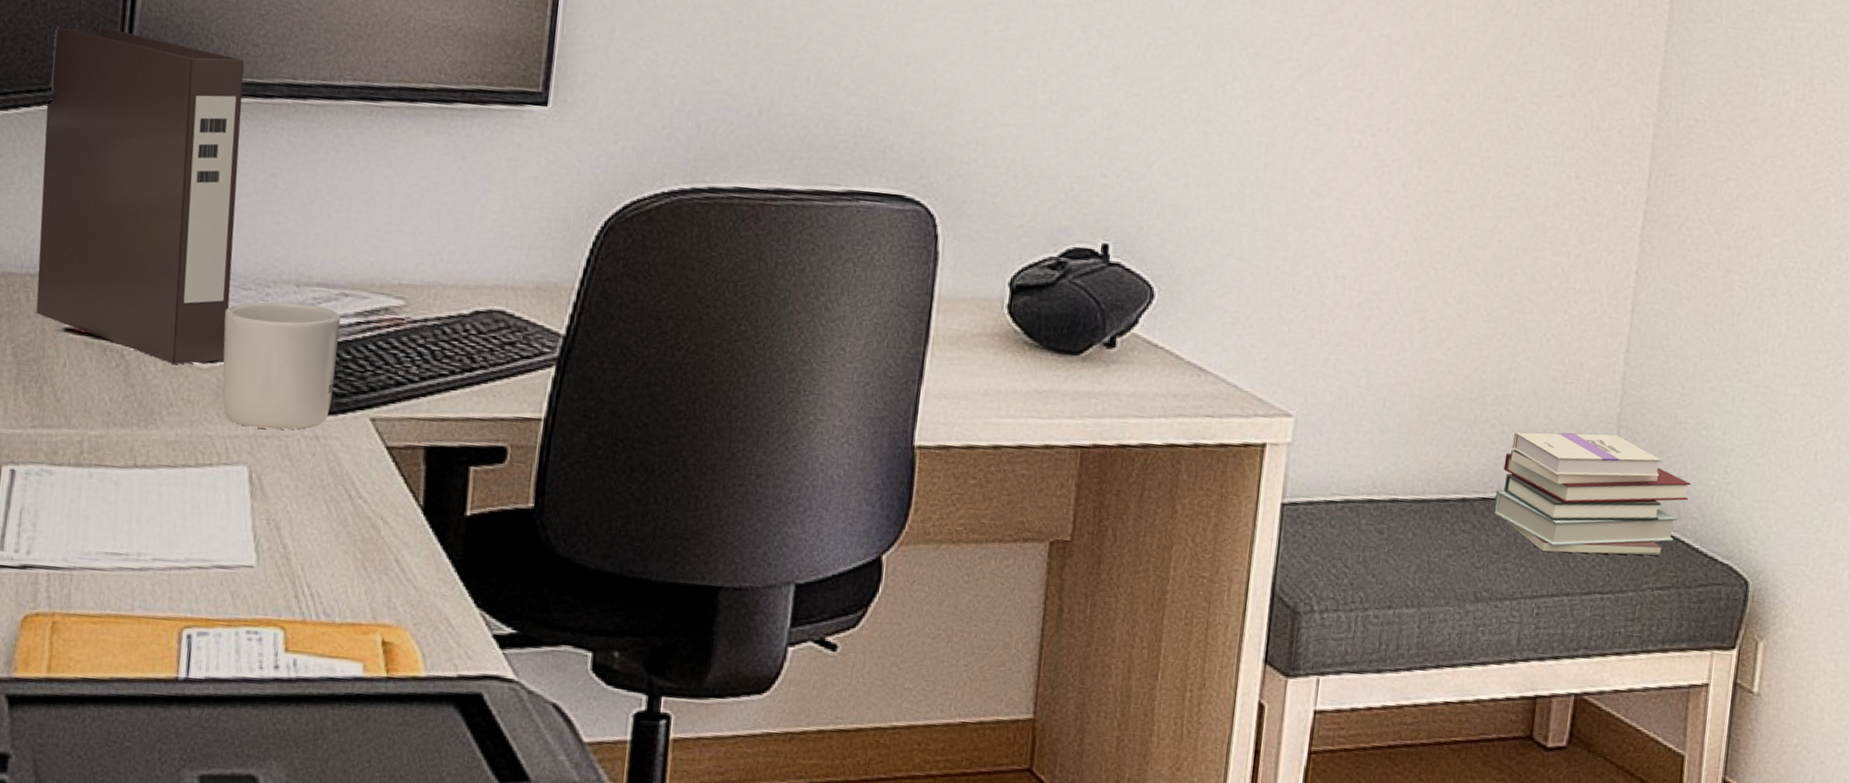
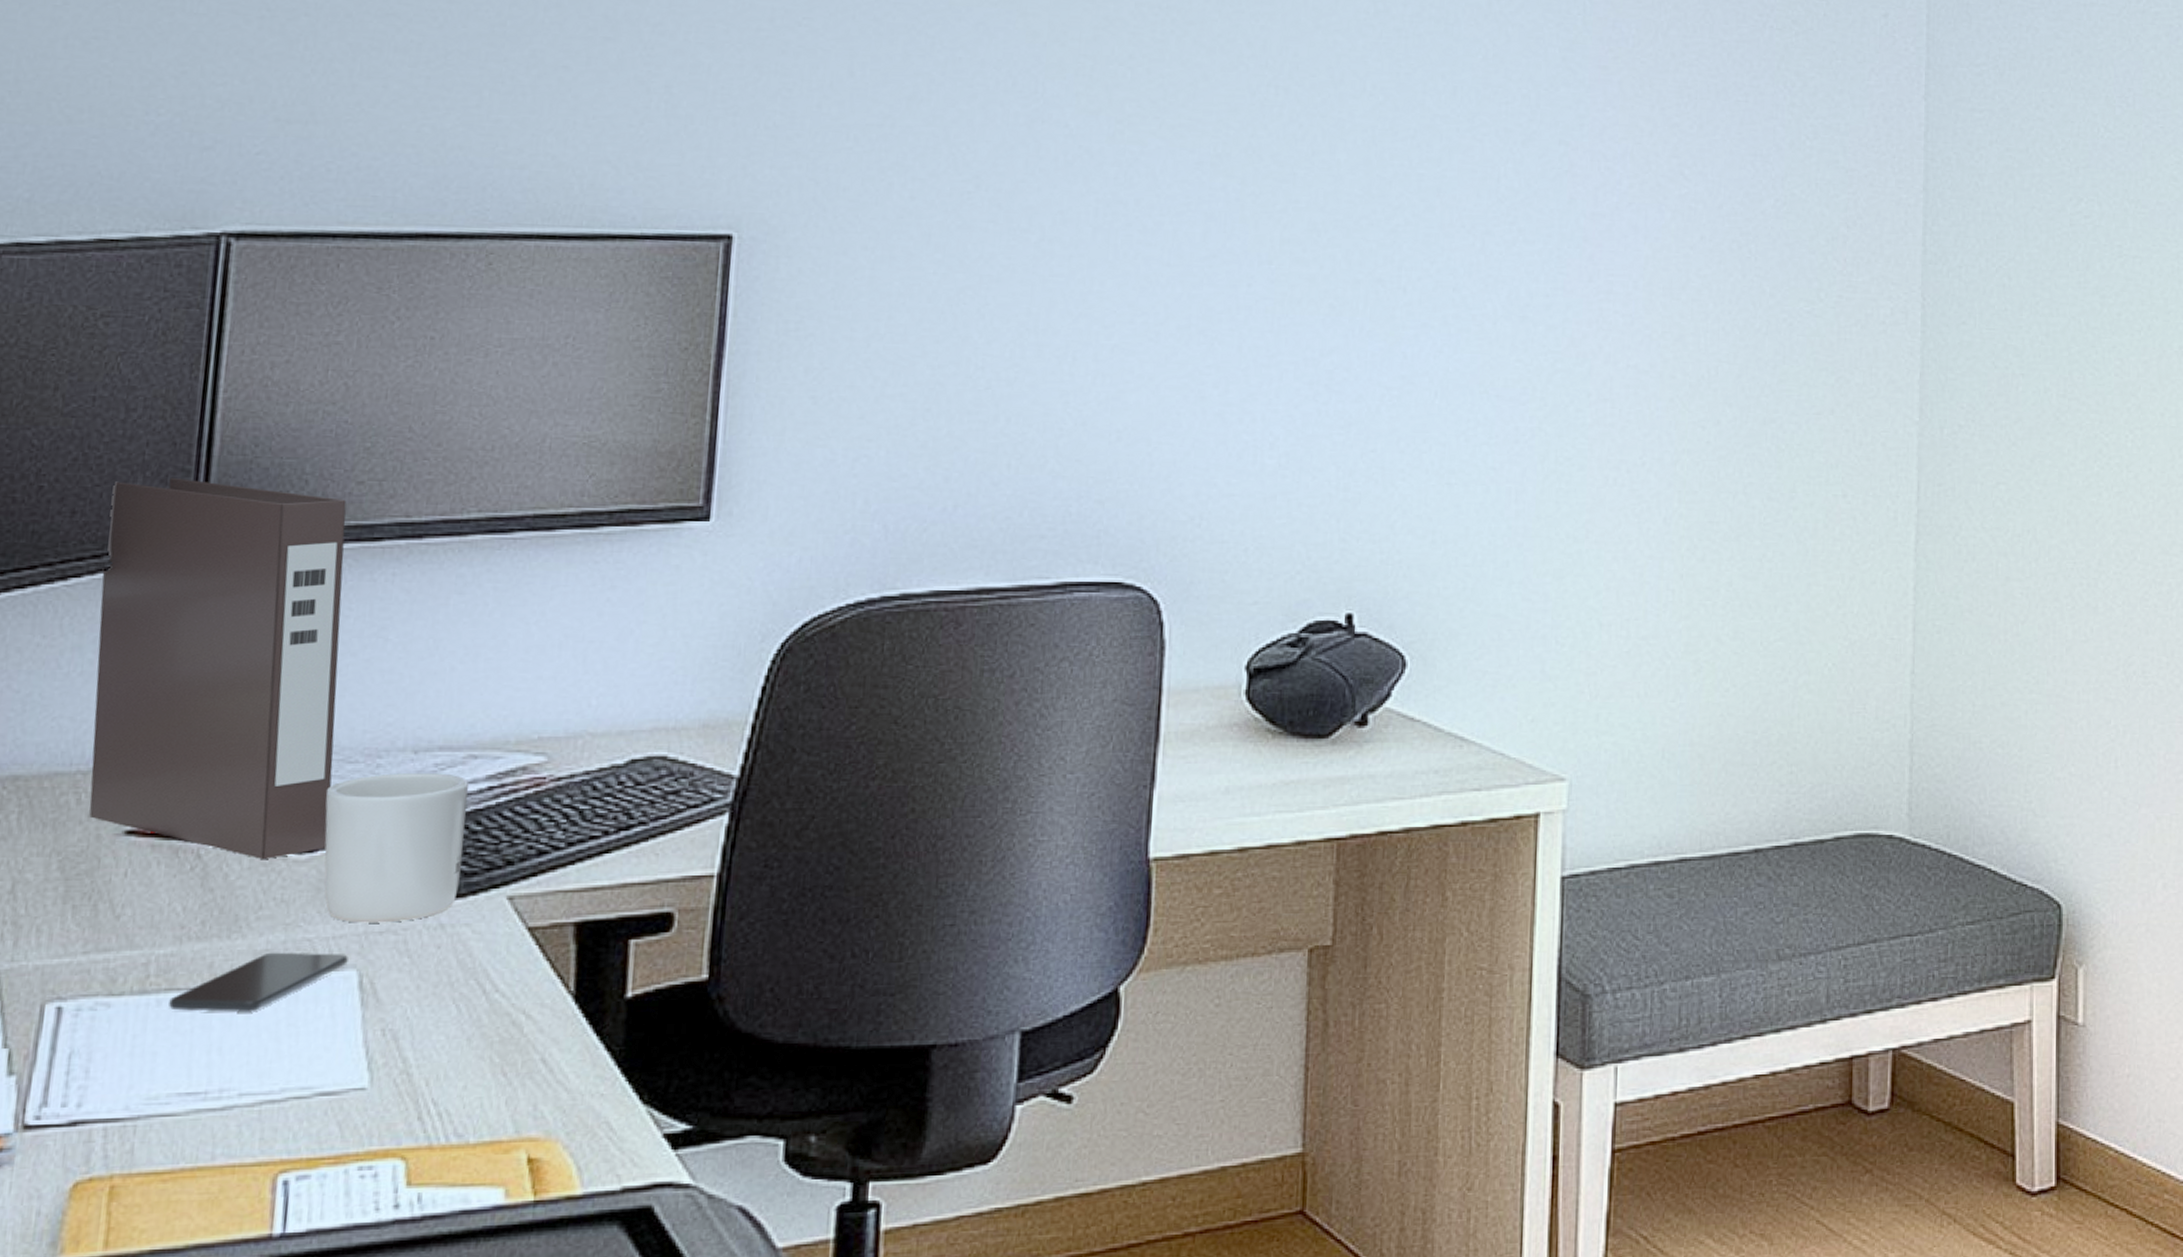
smartphone: none [98,443,241,491] -> present [169,952,348,1012]
books: present [1493,431,1691,556] -> none [1788,763,1992,898]

